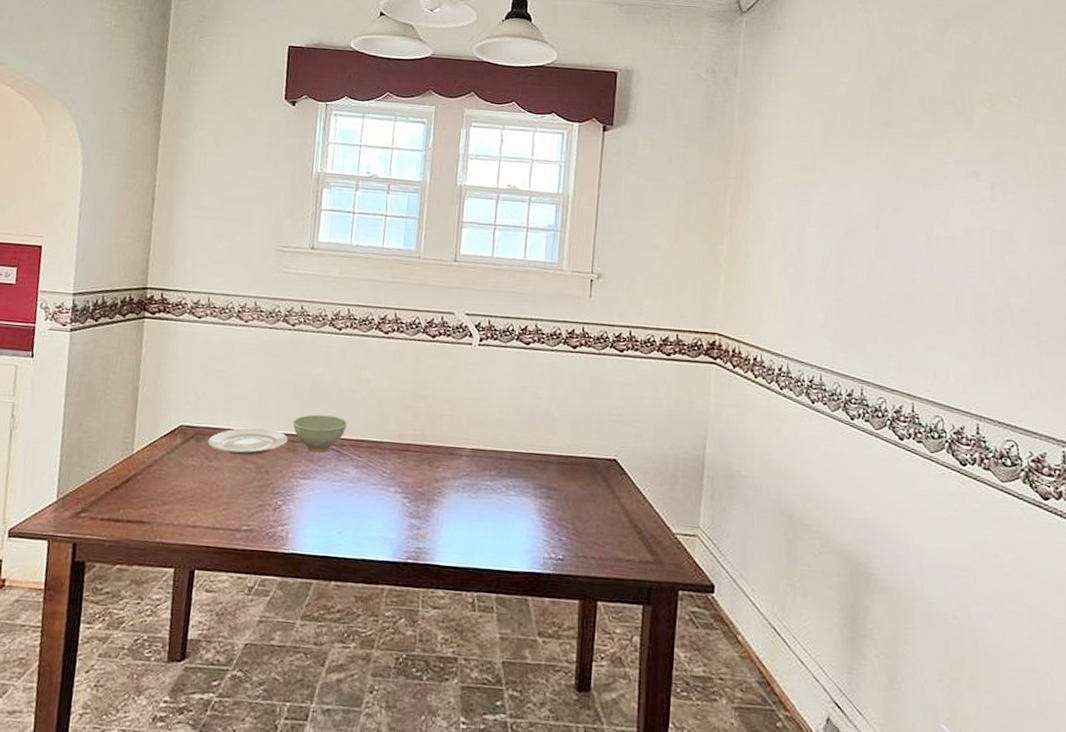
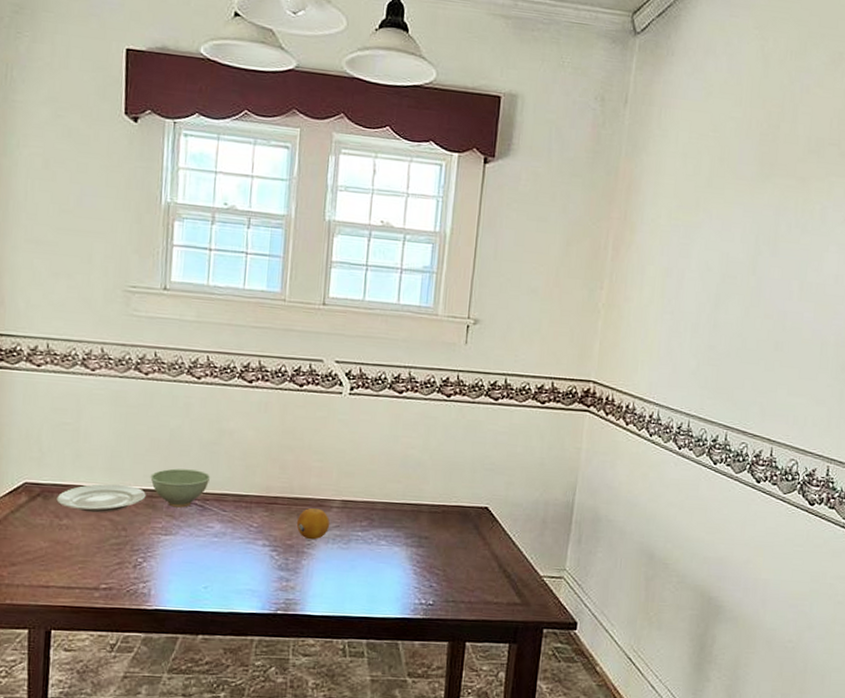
fruit: none [427,455,460,488] -> present [296,507,330,540]

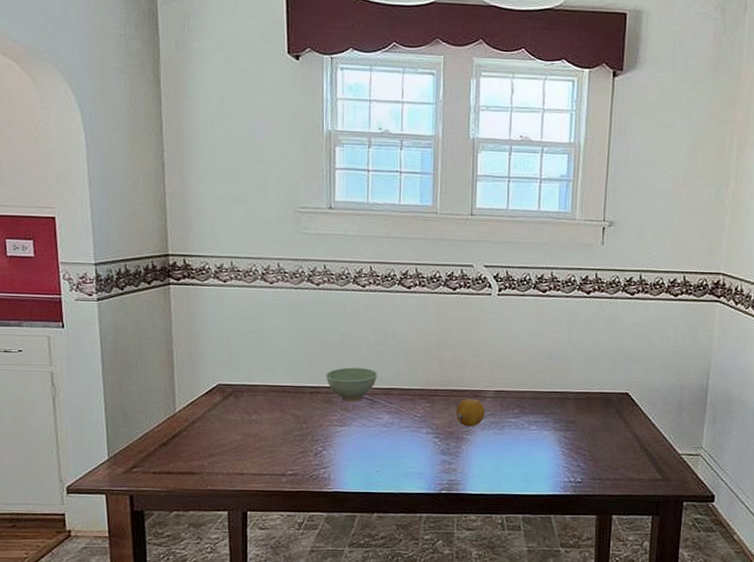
plate: present [56,483,146,513] -> none [246,382,322,409]

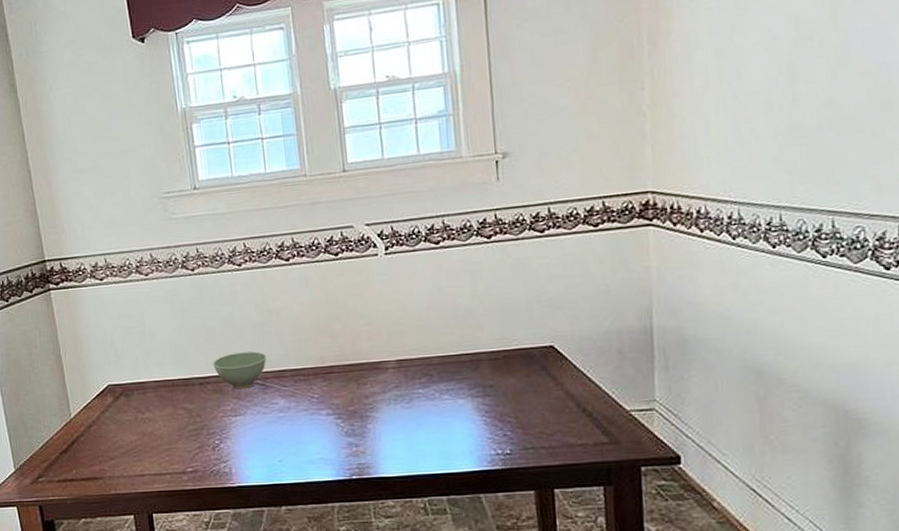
fruit: present [455,398,486,427] -> none [355,371,389,404]

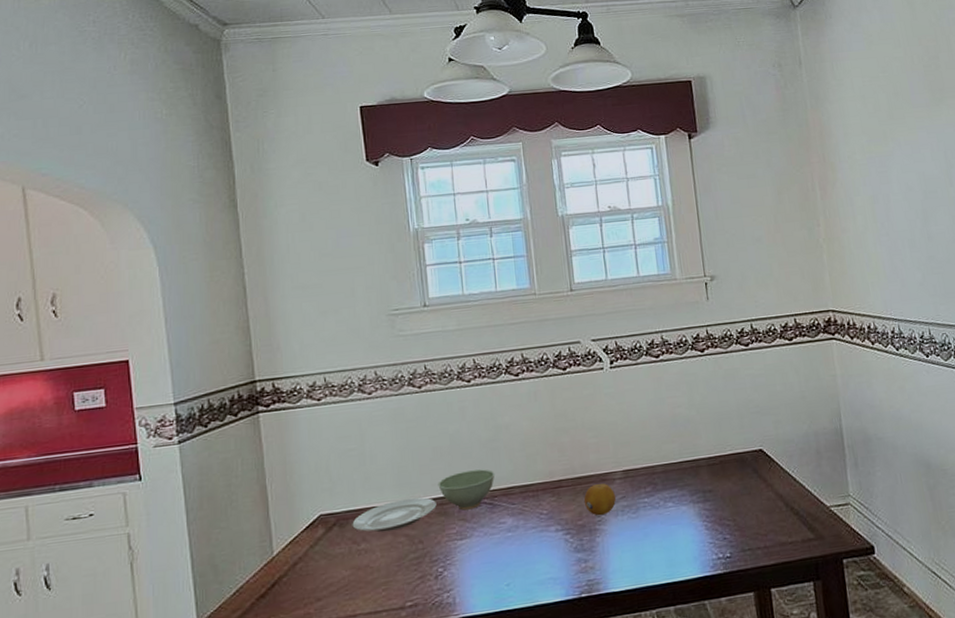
plate: none [136,374,212,404] -> present [352,497,437,532]
fruit: none [355,371,389,404] -> present [583,483,617,516]

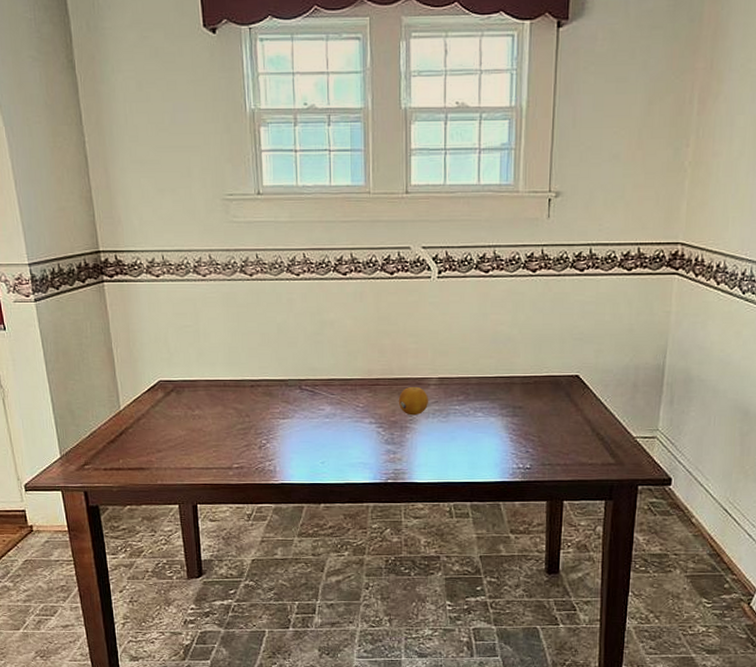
plate: present [352,497,437,532] -> none [187,376,263,403]
bowl: present [438,469,495,511] -> none [264,359,318,394]

